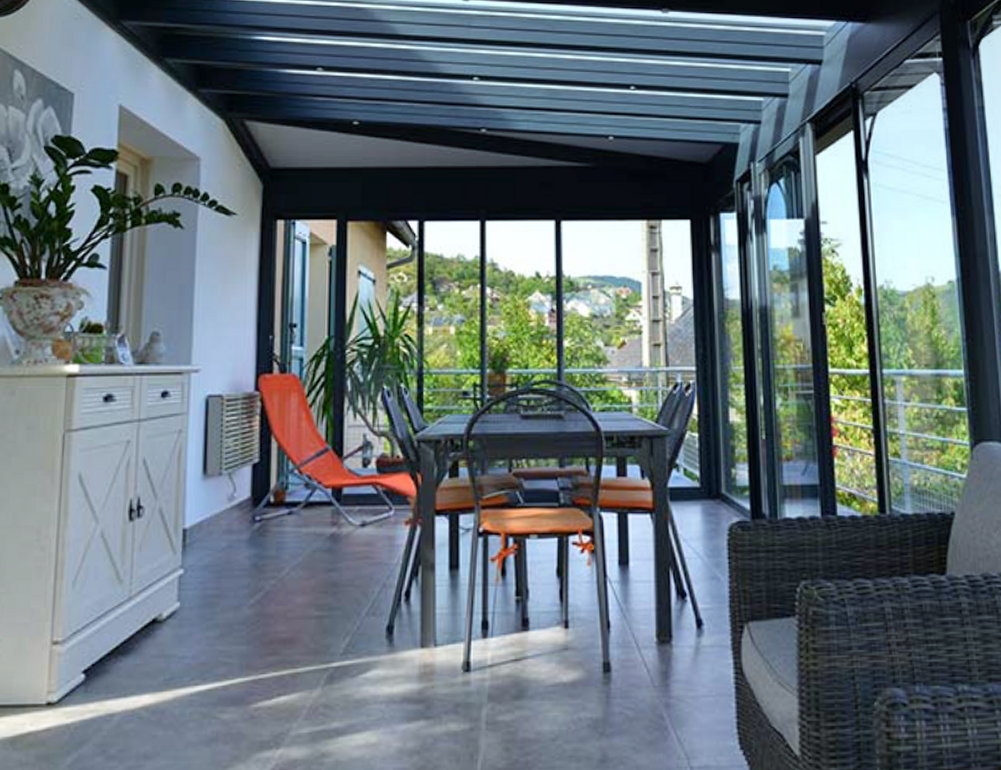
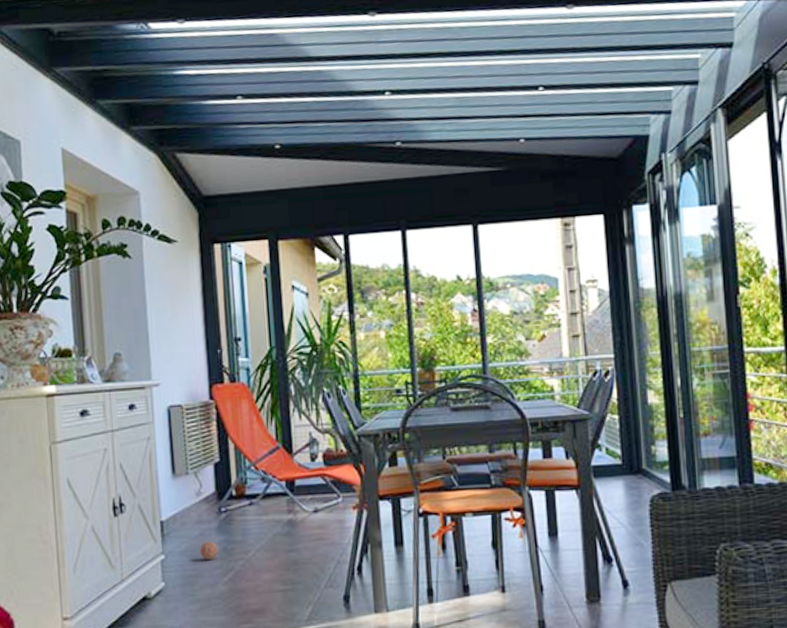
decorative ball: none [225,555,247,577] -> present [200,541,218,560]

